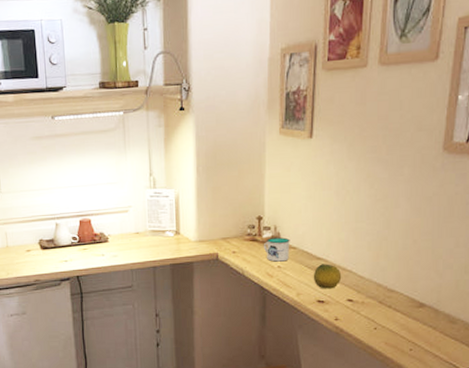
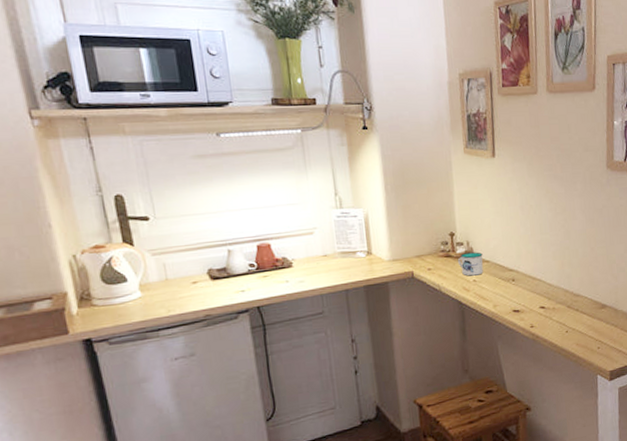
fruit: present [313,264,342,289] -> none [507,274,533,299]

